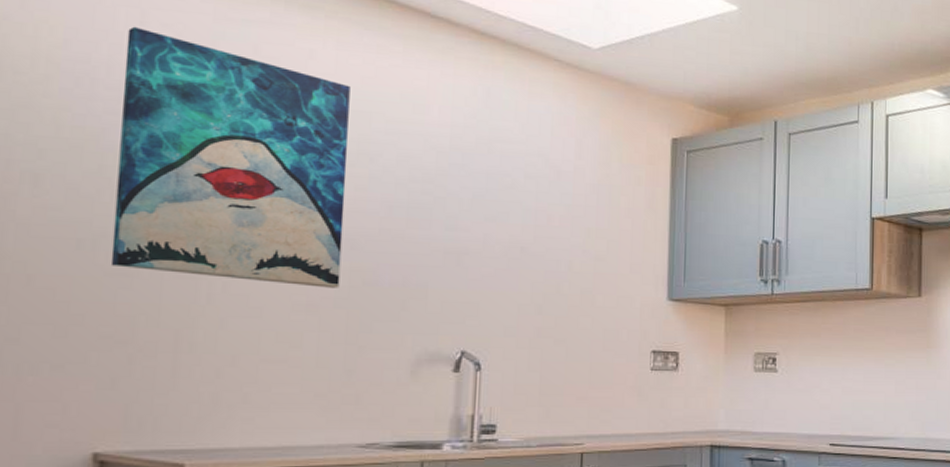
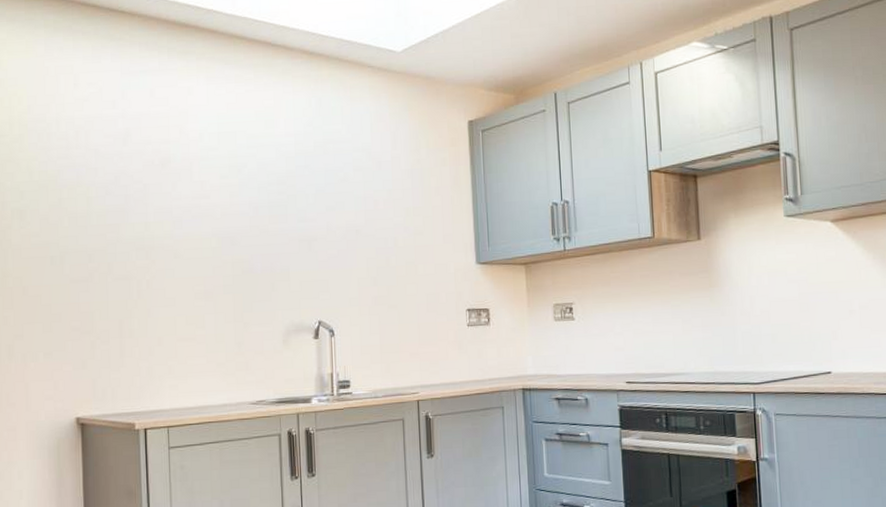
wall art: present [110,26,350,288] -> none [67,88,226,278]

